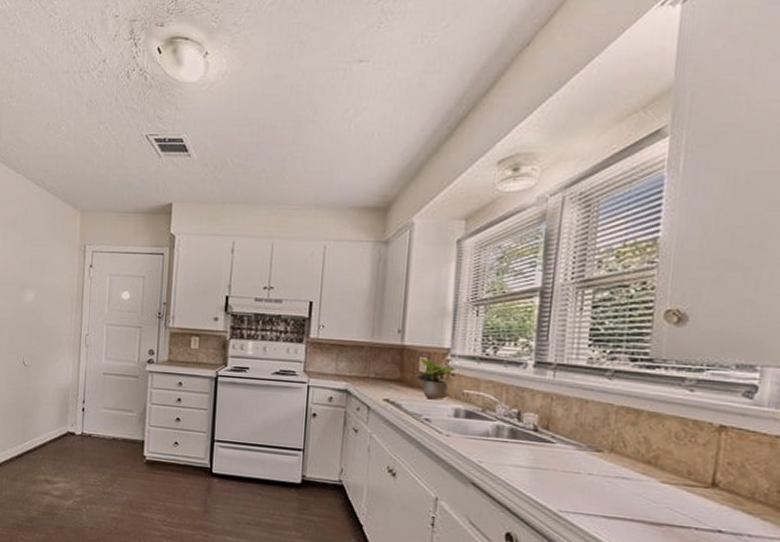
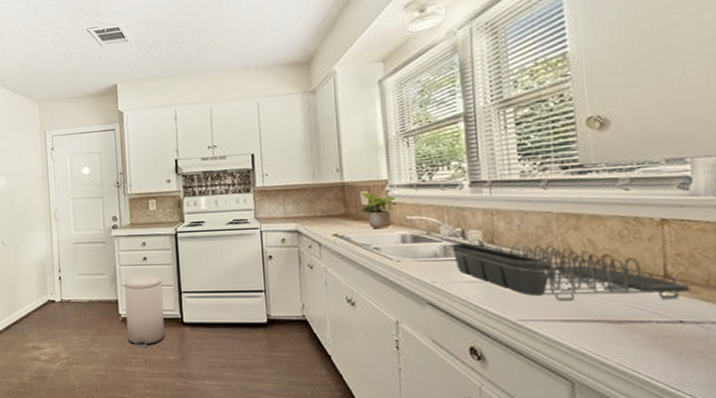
pedal bin: none [149,416,195,495] -> present [123,274,165,348]
dish rack: none [503,424,738,508] -> present [449,243,692,301]

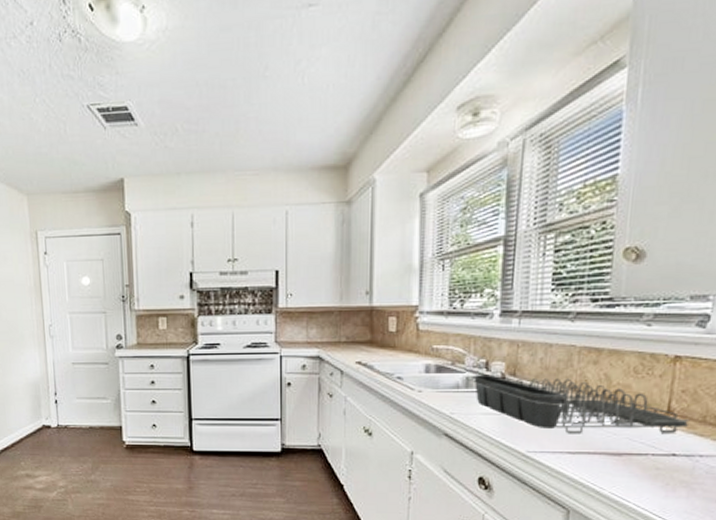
pedal bin: present [123,274,165,348] -> none [128,399,172,477]
potted plant: present [359,192,396,230] -> none [385,318,424,358]

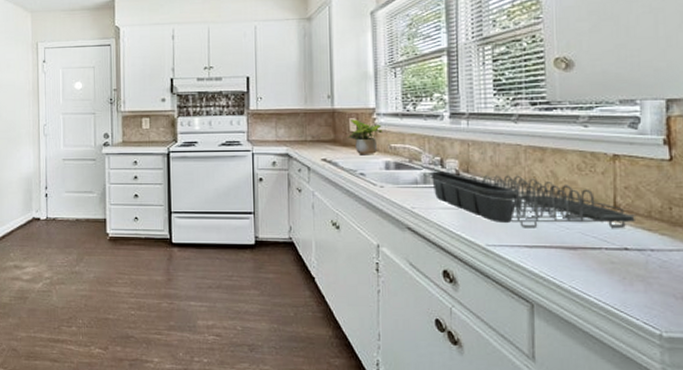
potted plant: none [385,318,424,358] -> present [347,119,382,156]

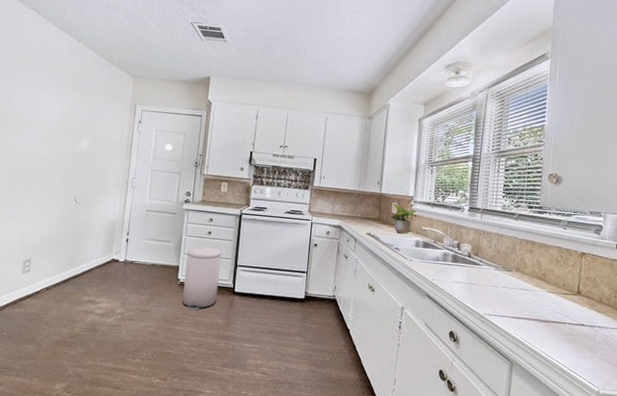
pedal bin: none [113,194,153,268] -> present [182,246,222,311]
dish rack: present [429,171,637,228] -> none [448,252,592,309]

